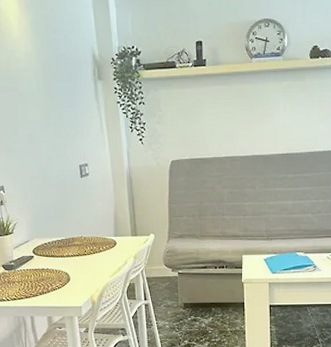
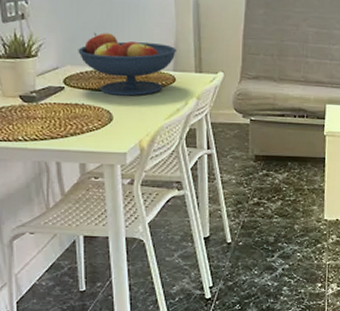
fruit bowl: none [42,210,116,260] -> present [78,32,176,96]

